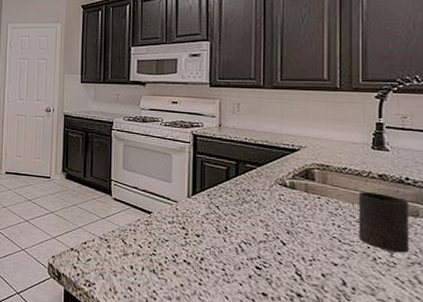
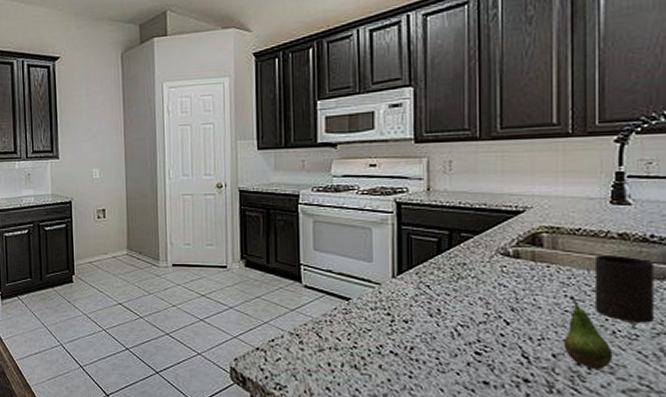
fruit: none [331,225,374,291] -> present [563,296,613,369]

